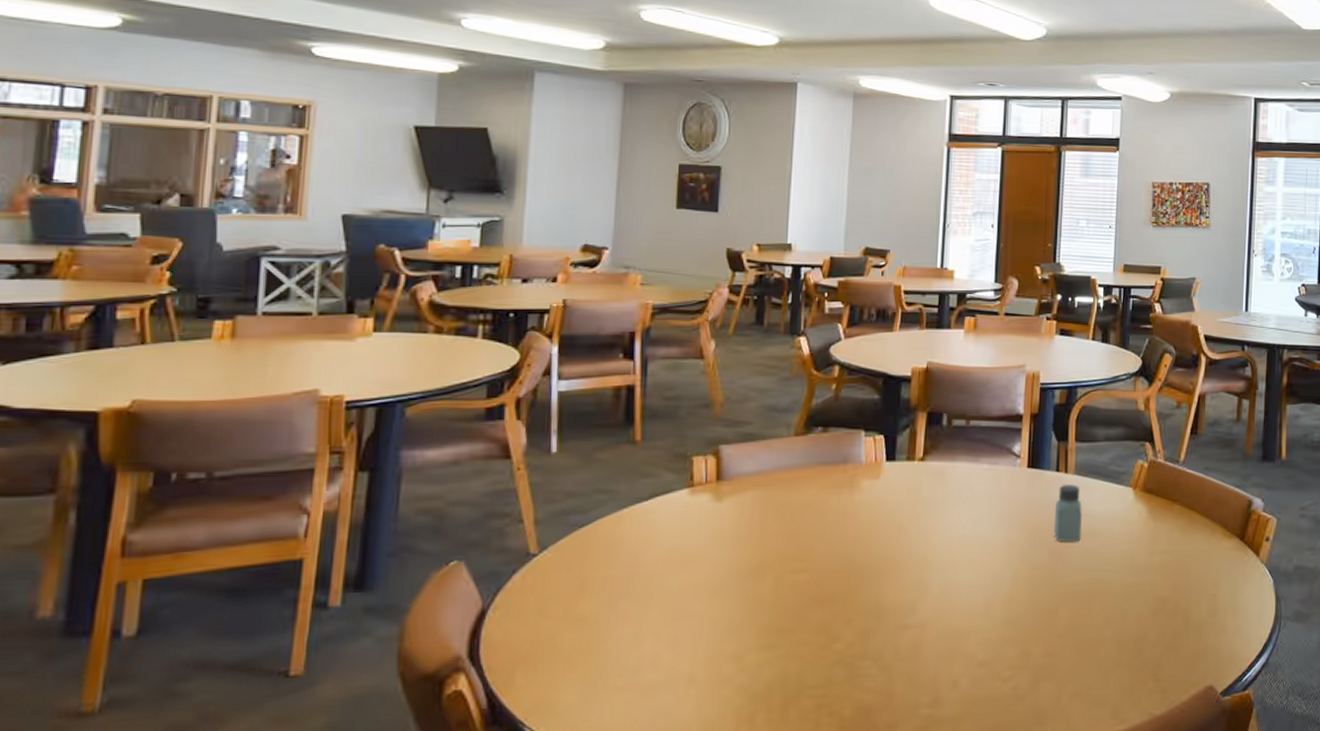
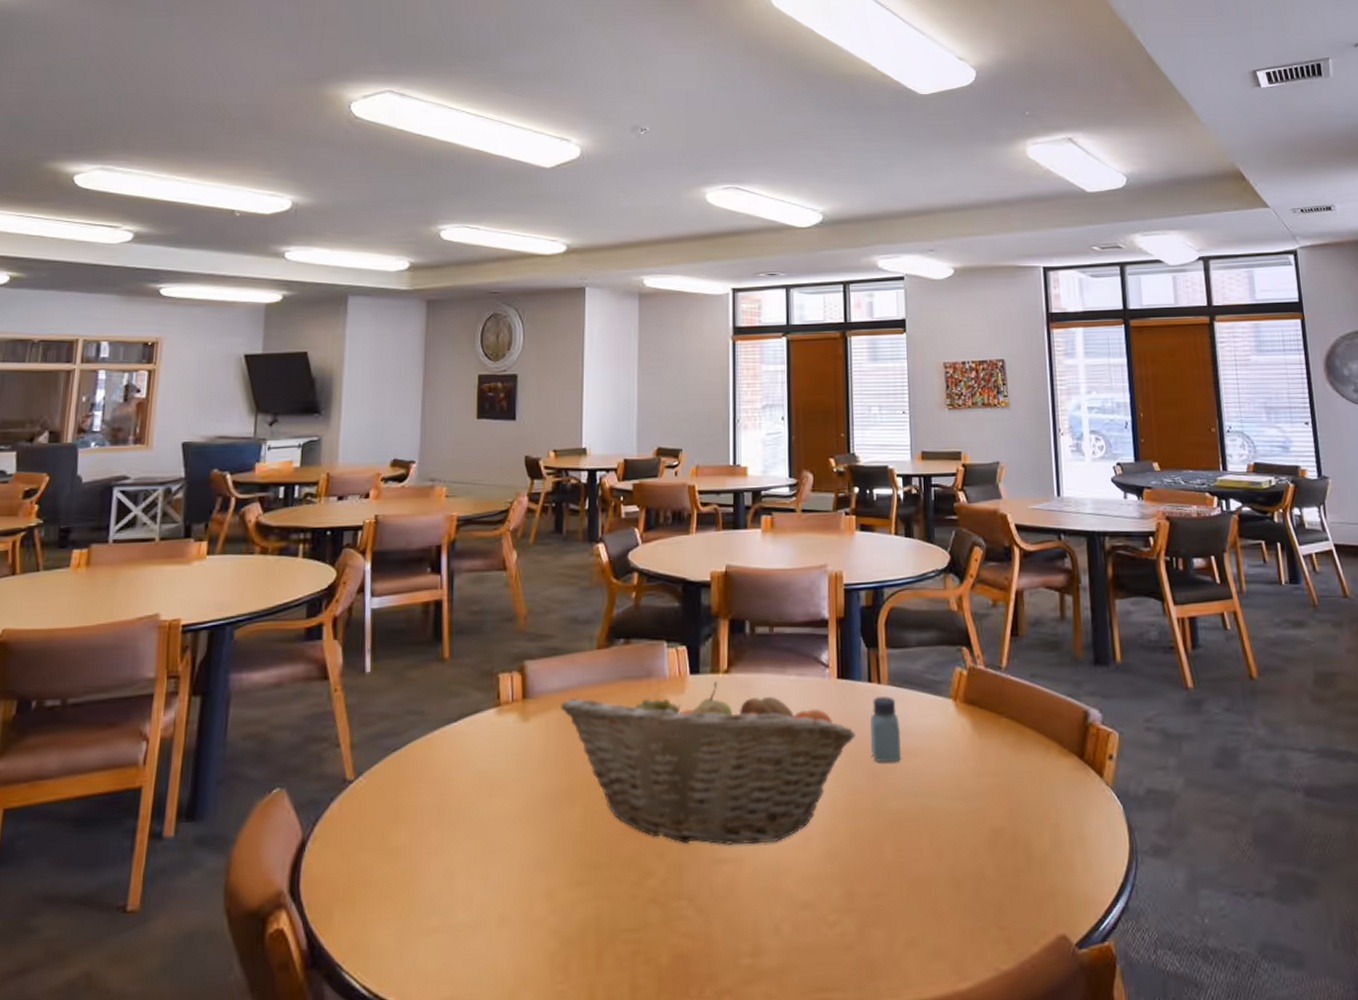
fruit basket: none [755,468,1041,613] -> present [561,682,856,845]

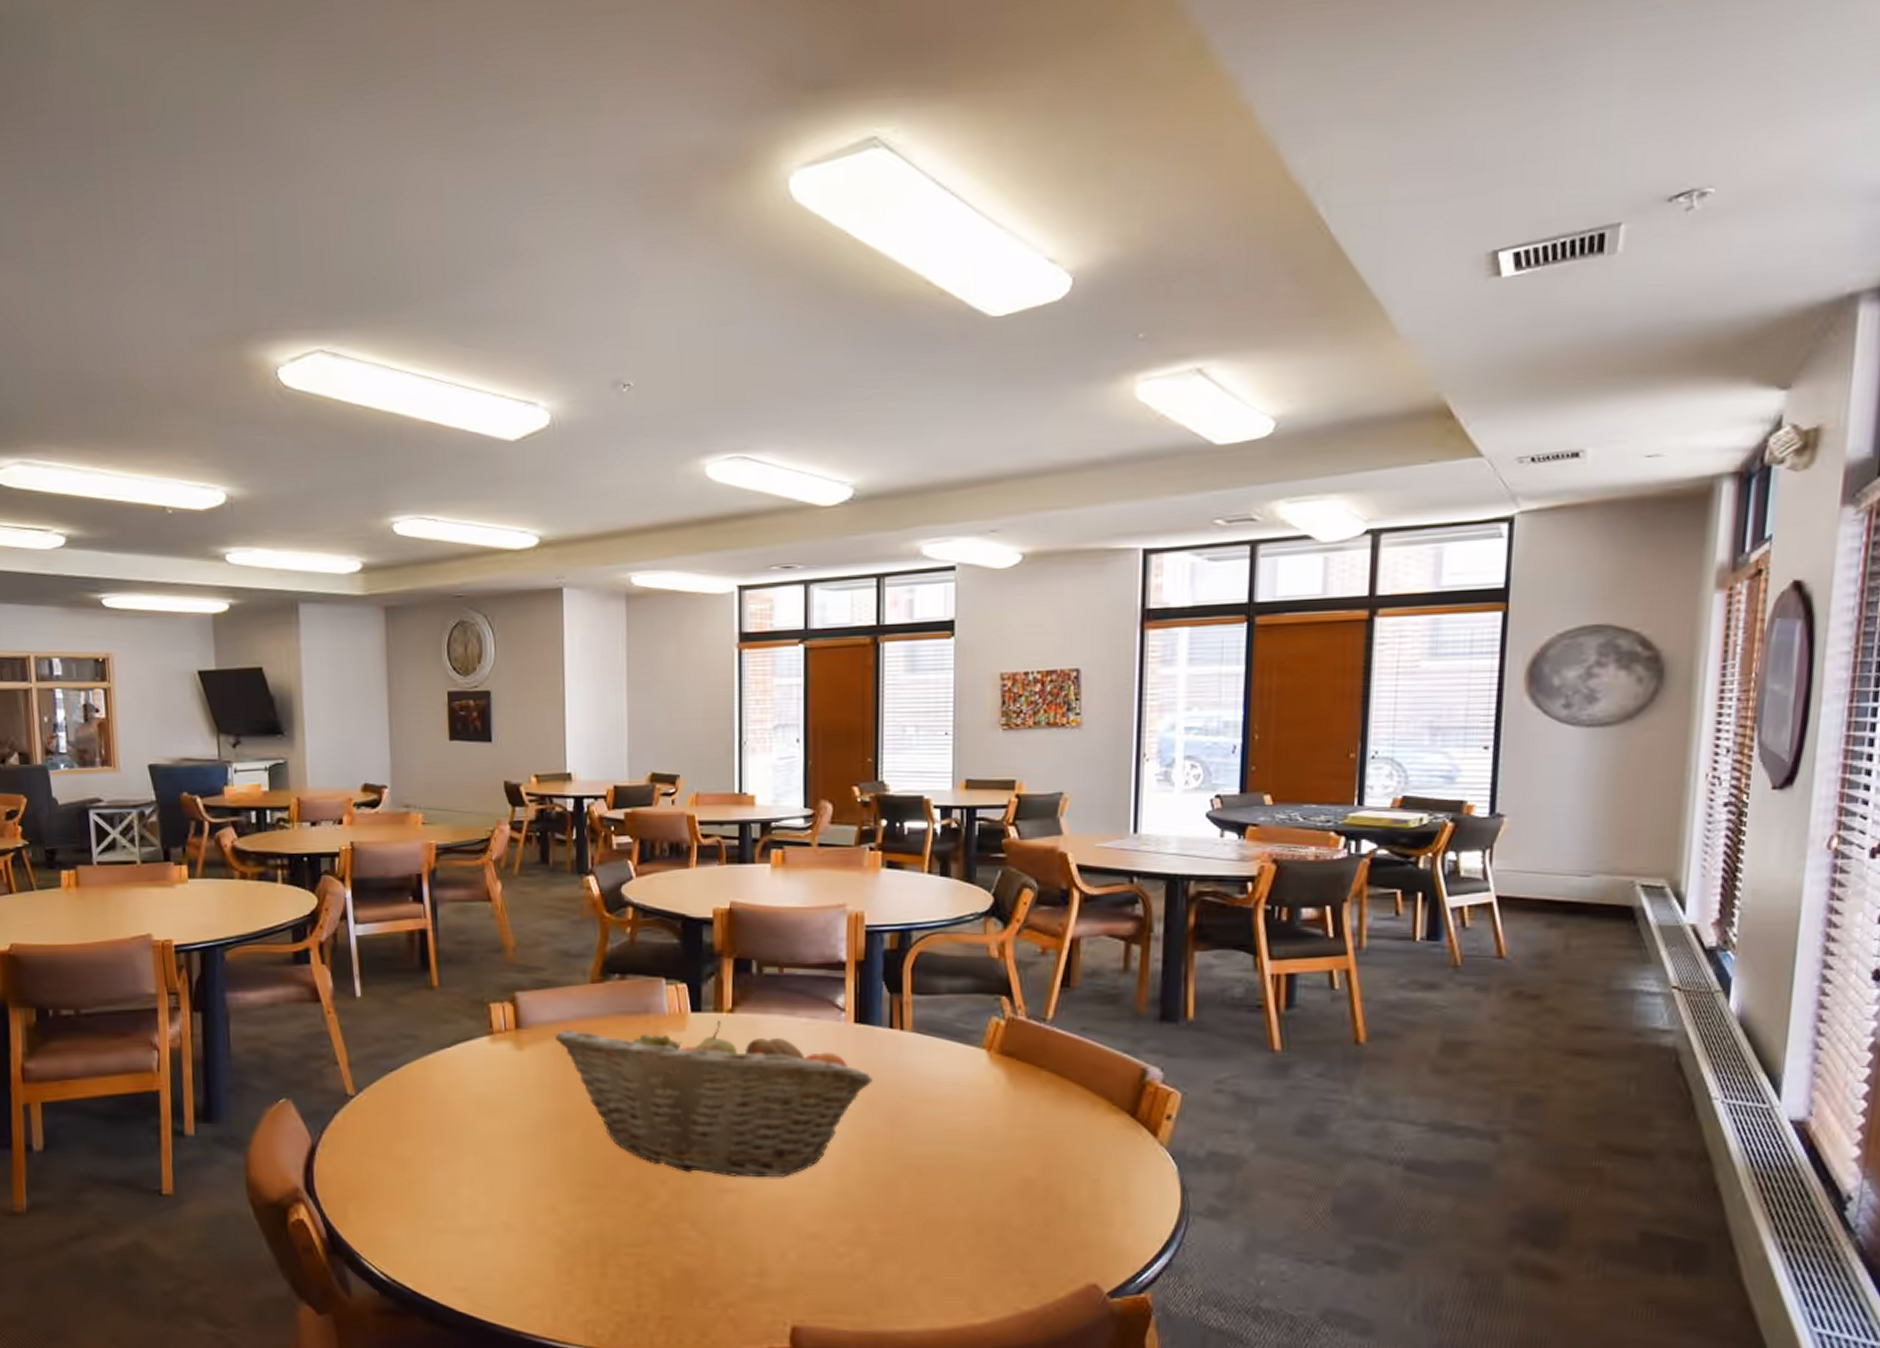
saltshaker: present [870,696,902,762] -> none [889,1042,925,1108]

